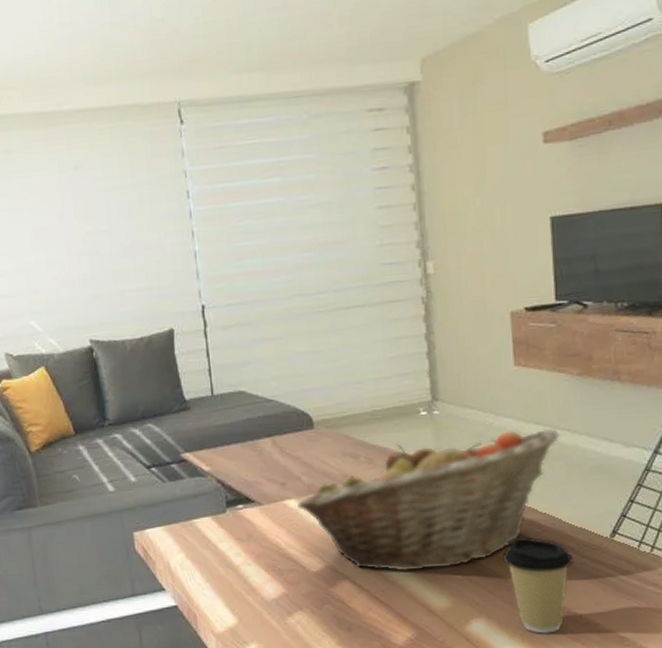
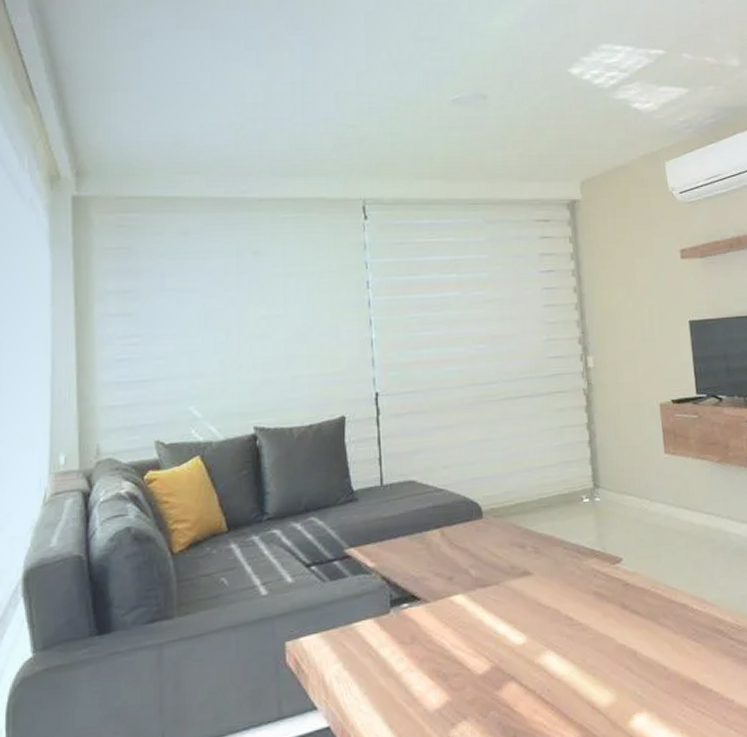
fruit basket: present [296,428,561,572] -> none [463,512,707,668]
coffee cup: present [502,537,573,634] -> none [660,622,723,724]

